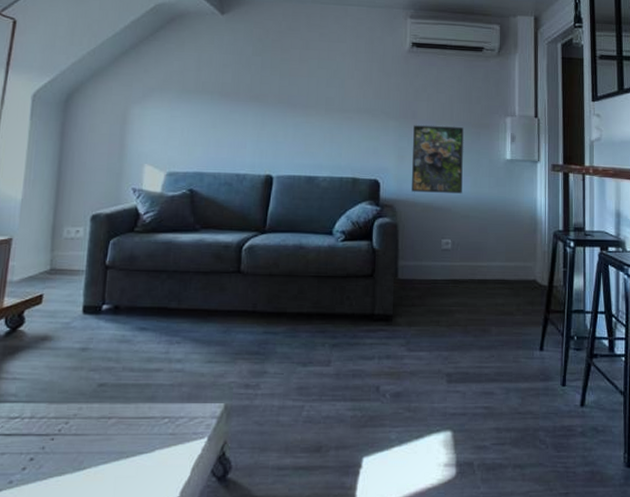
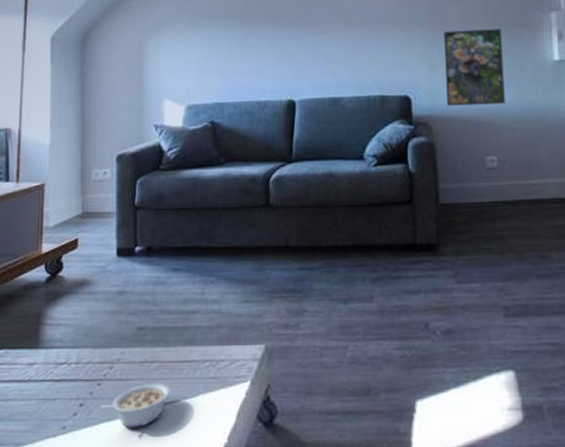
legume: none [52,438,127,483] -> present [101,382,171,428]

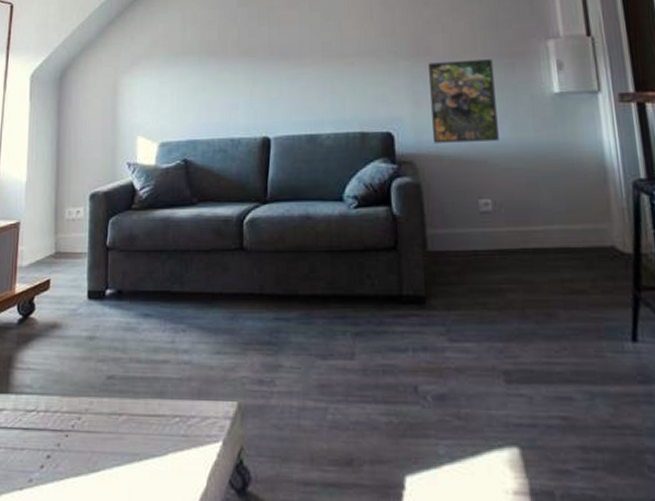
legume: present [101,382,171,428] -> none [68,437,139,486]

